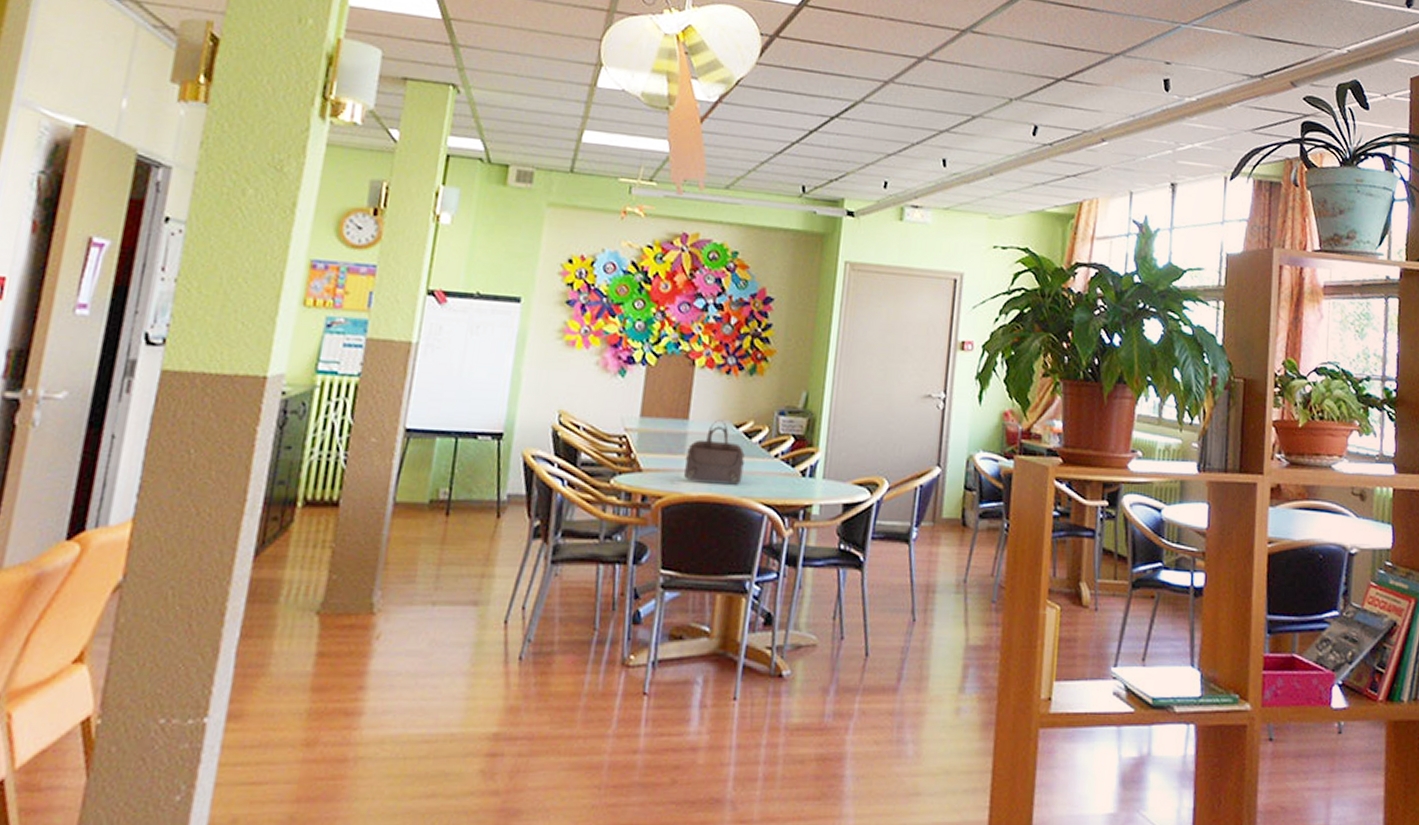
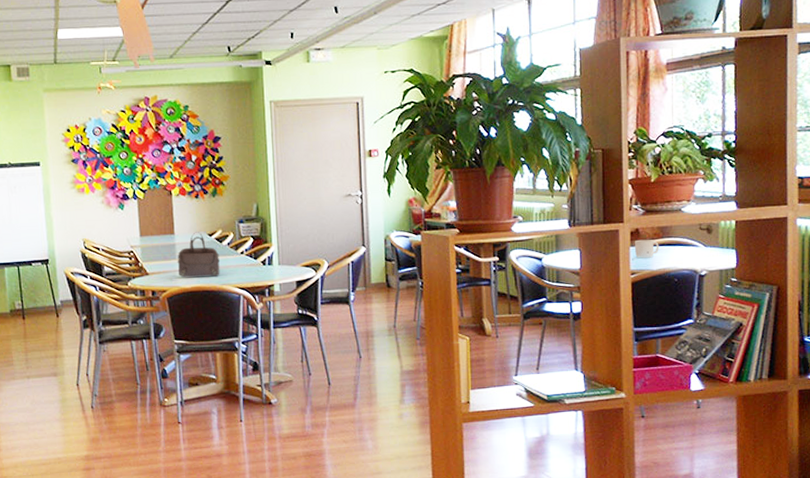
mug: none [1274,498,1303,526] -> present [634,239,659,260]

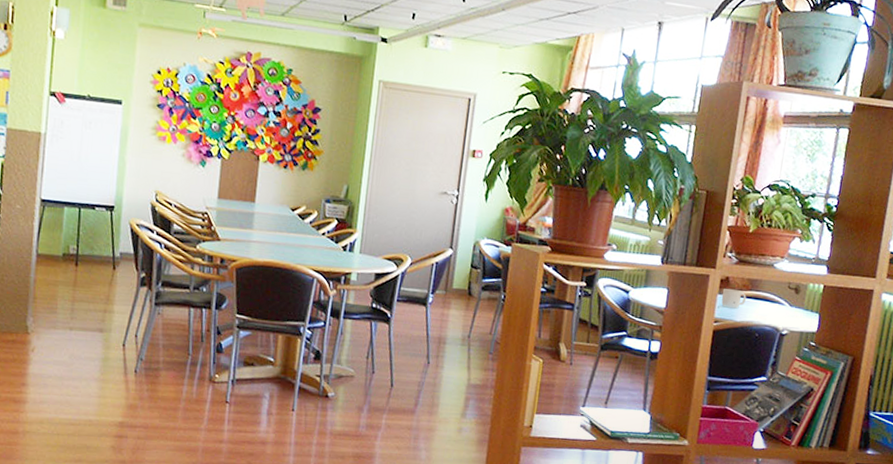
handbag: present [177,232,220,278] -> none [252,204,299,255]

